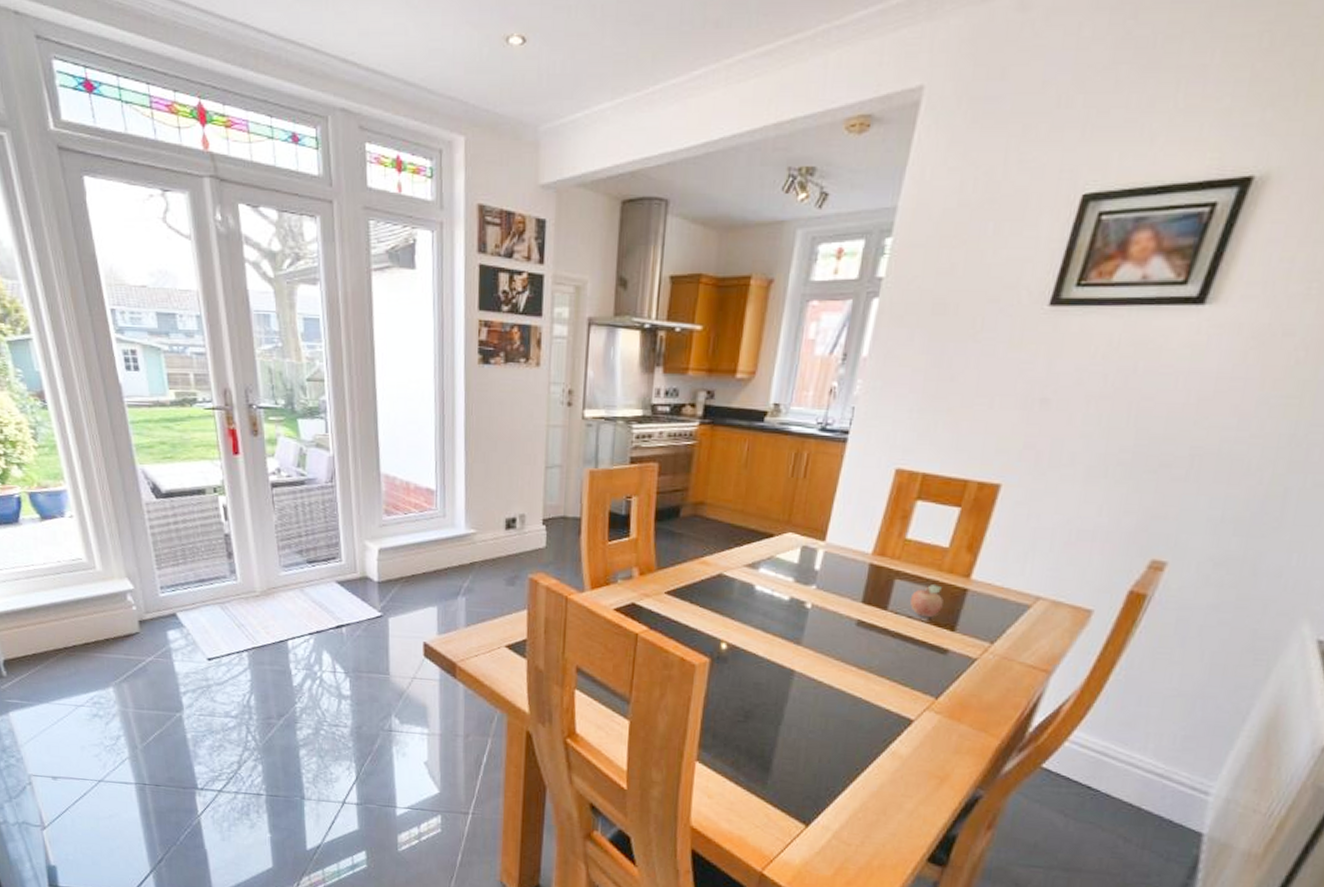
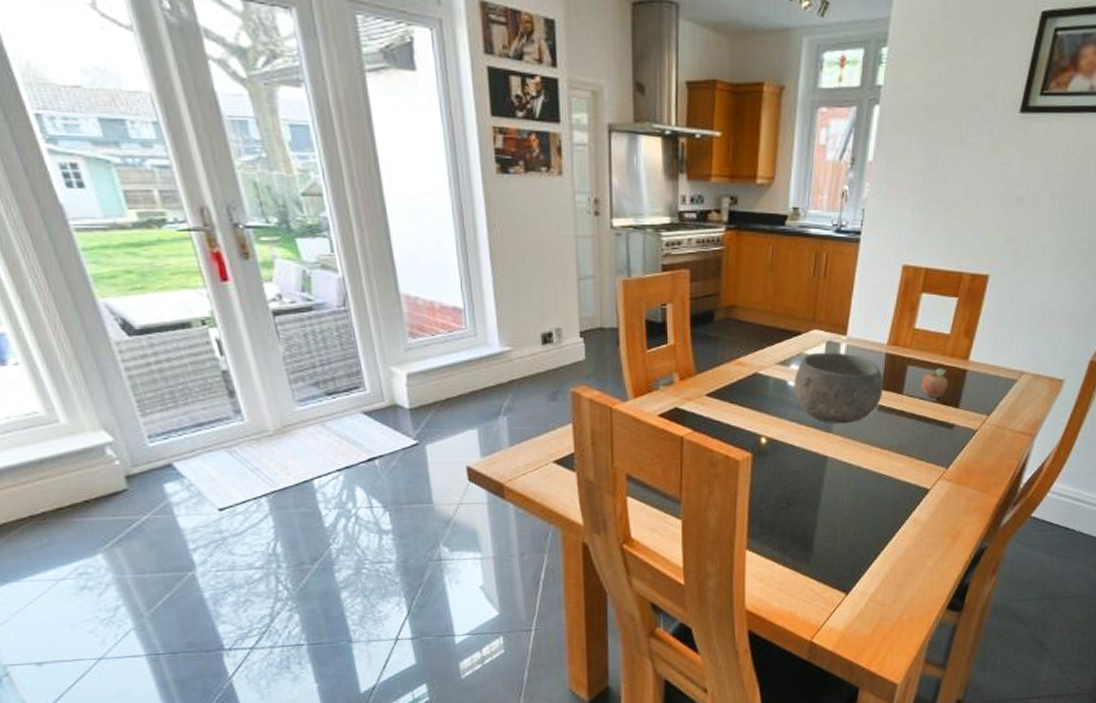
bowl: none [761,557,865,637] -> present [793,352,884,424]

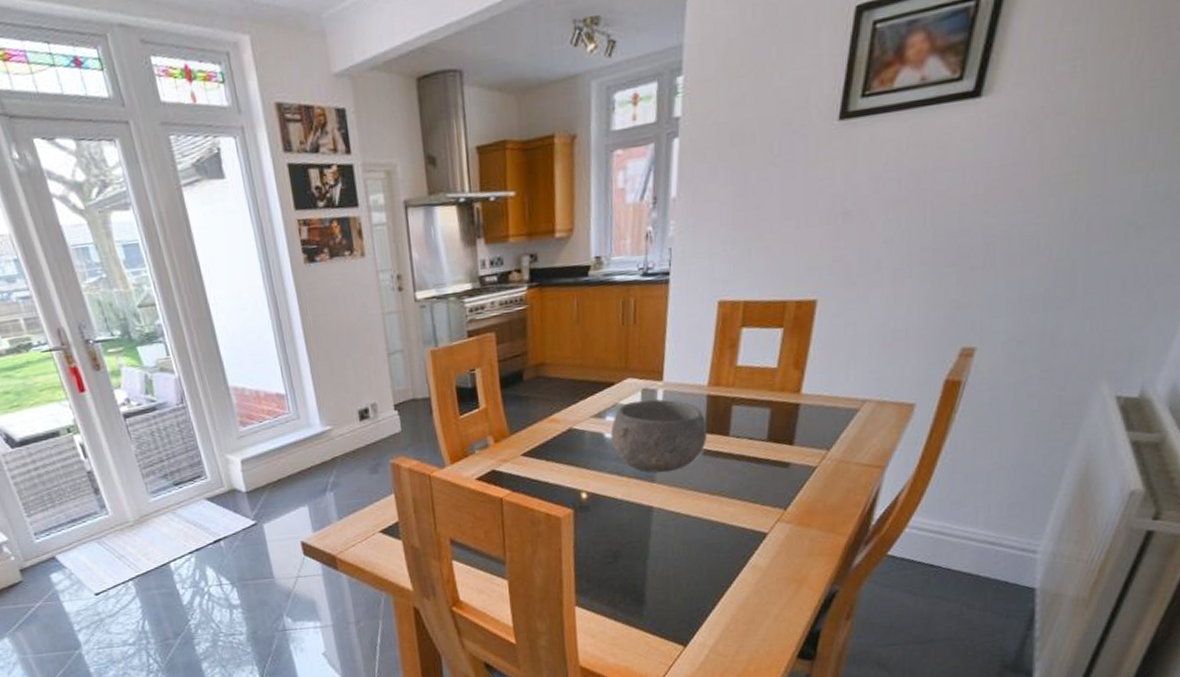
fruit: present [920,368,948,398] -> none [748,404,779,437]

